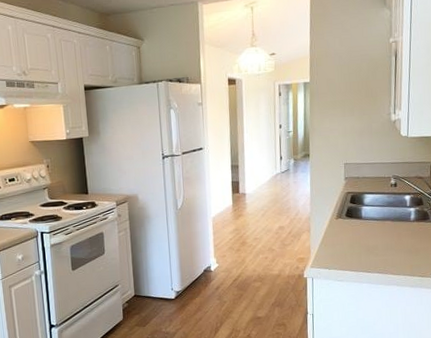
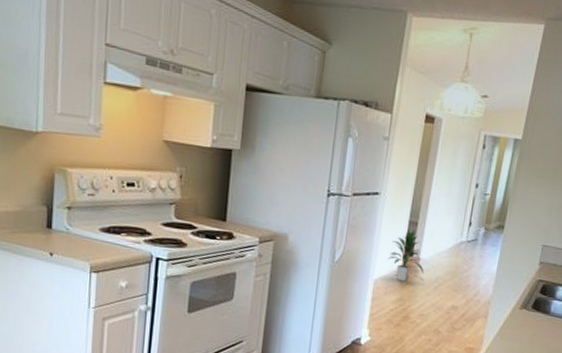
indoor plant: none [220,171,251,215] -> present [388,229,424,282]

